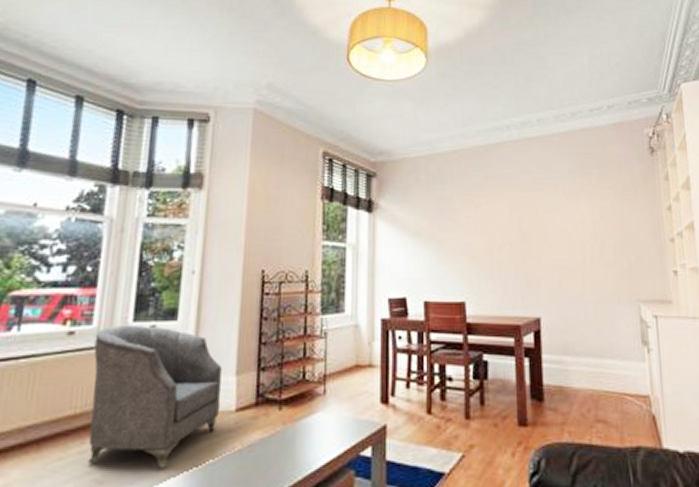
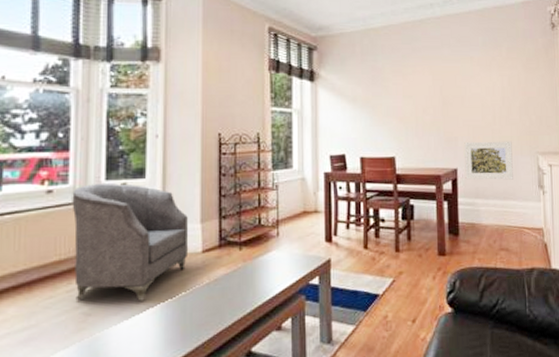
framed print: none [549,285,610,333] -> present [464,141,513,180]

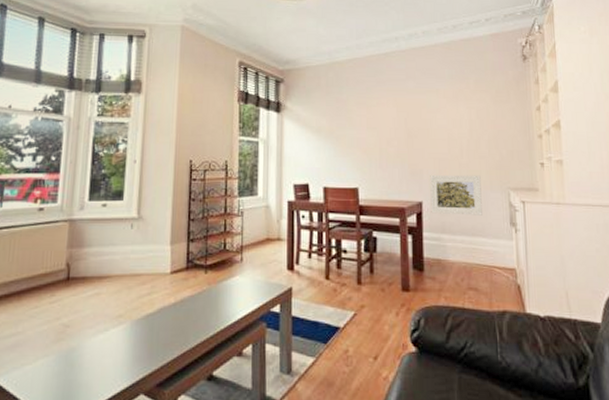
armchair: present [72,184,189,301] -> none [57,204,159,317]

